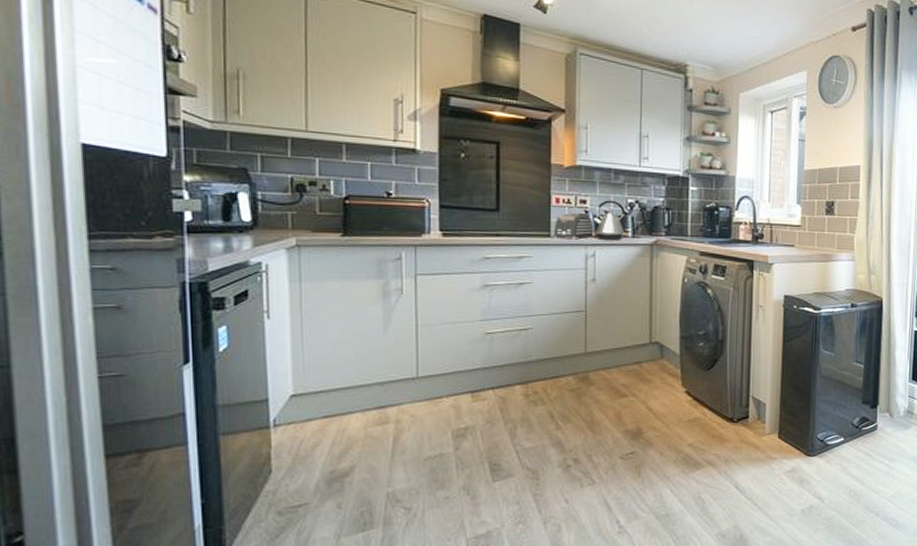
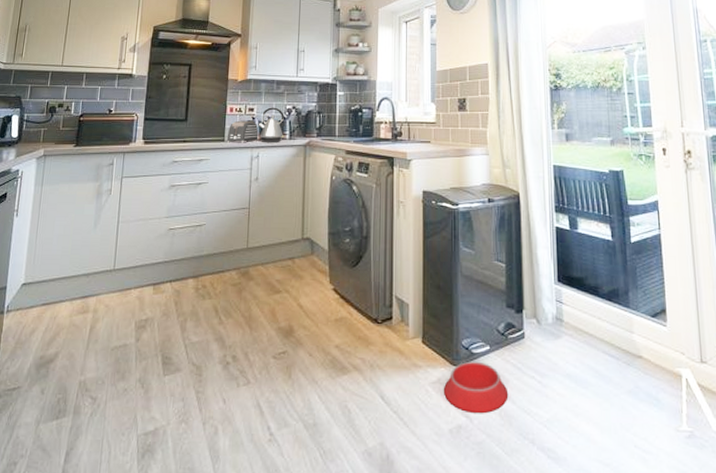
pet bowl: none [798,451,859,495] -> present [444,361,509,414]

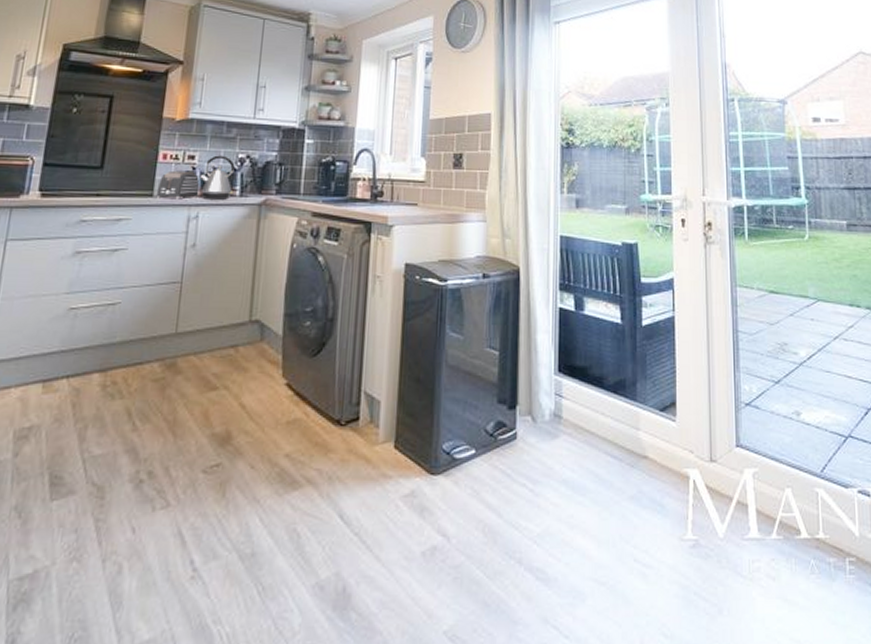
pet bowl: present [444,361,509,414] -> none [418,468,495,531]

